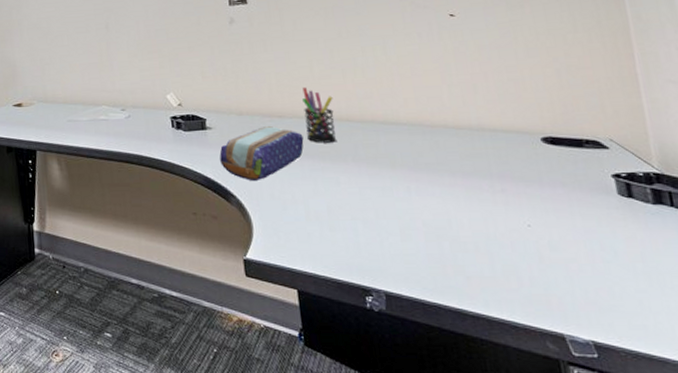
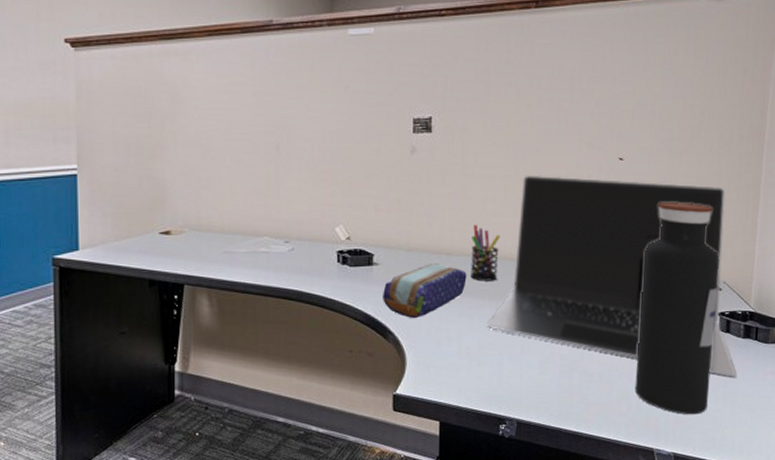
laptop: none [332,36,656,251] -> present [486,175,736,378]
water bottle: none [500,55,626,295] -> present [635,203,719,415]

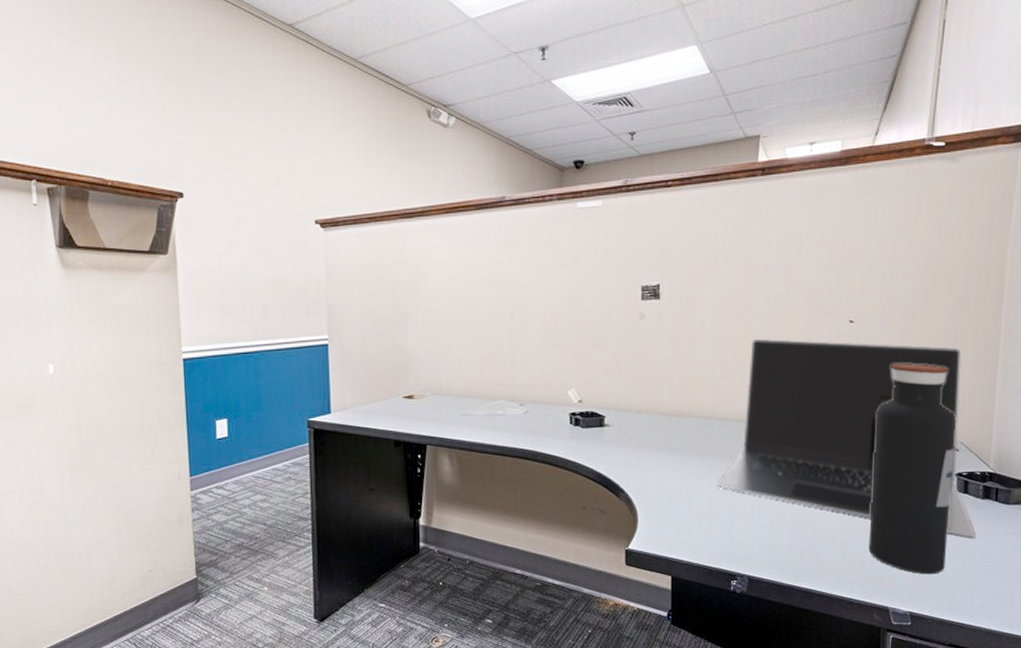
pencil case: present [383,263,467,319] -> none [614,425,696,478]
pen holder: present [471,224,501,281] -> none [700,386,730,442]

